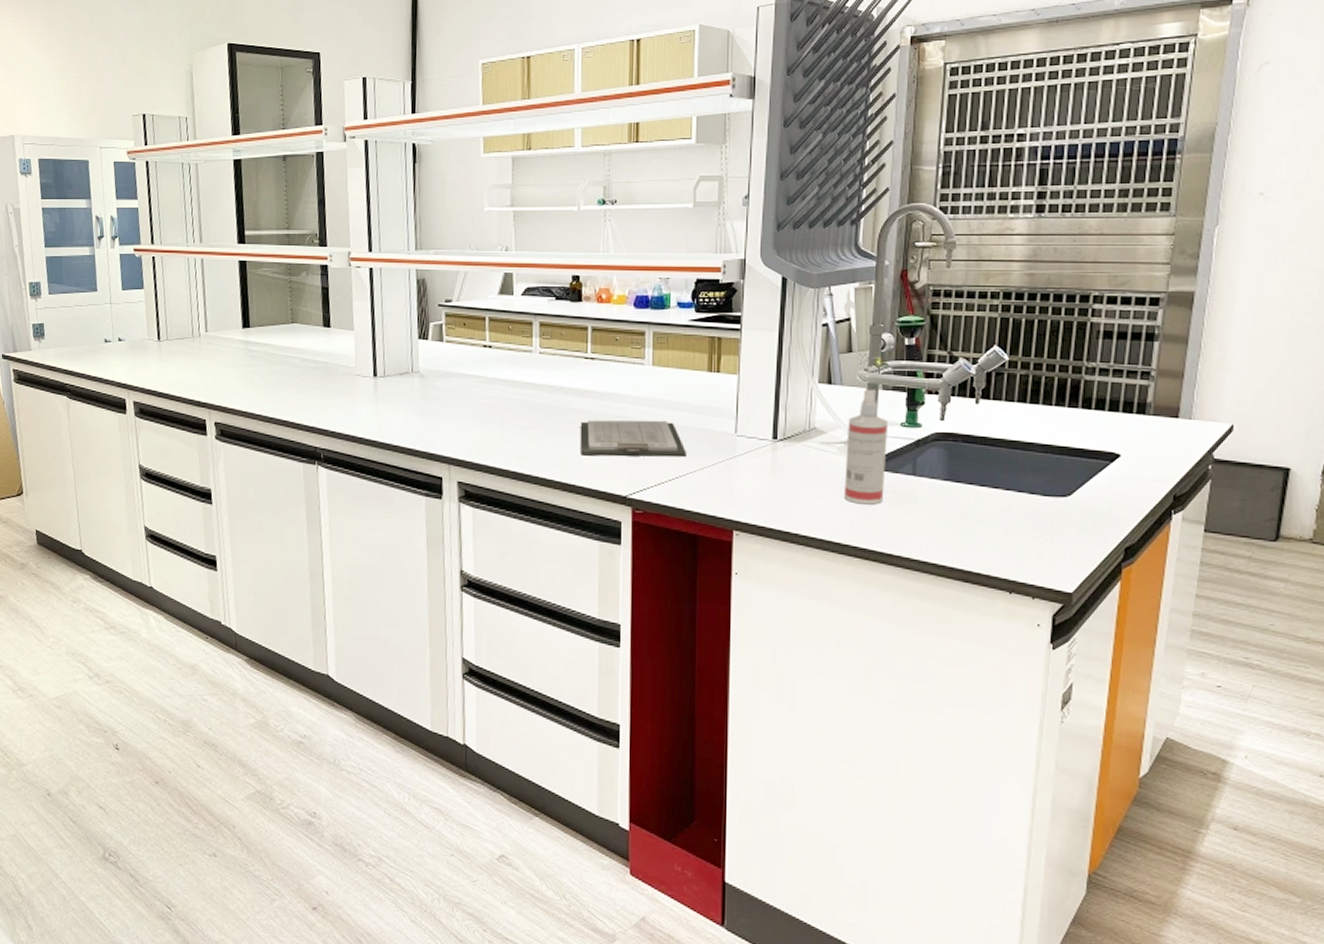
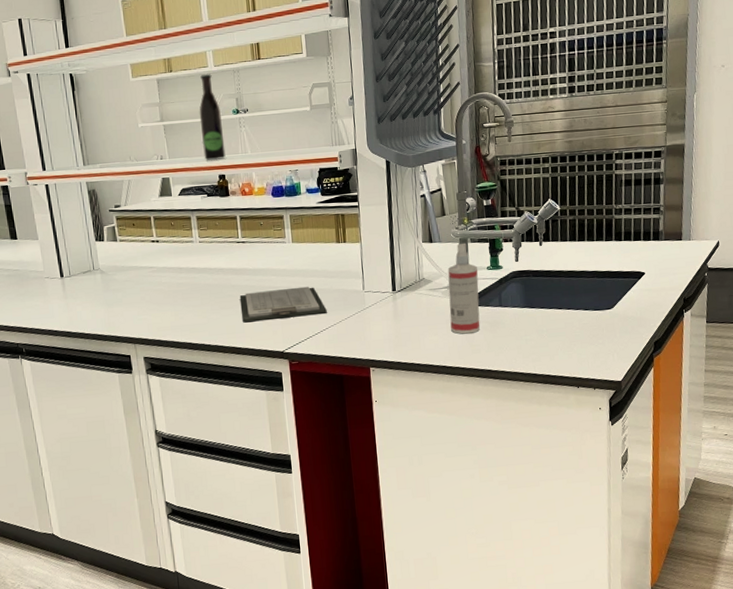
bottle: none [556,154,585,258] -> present [199,73,226,161]

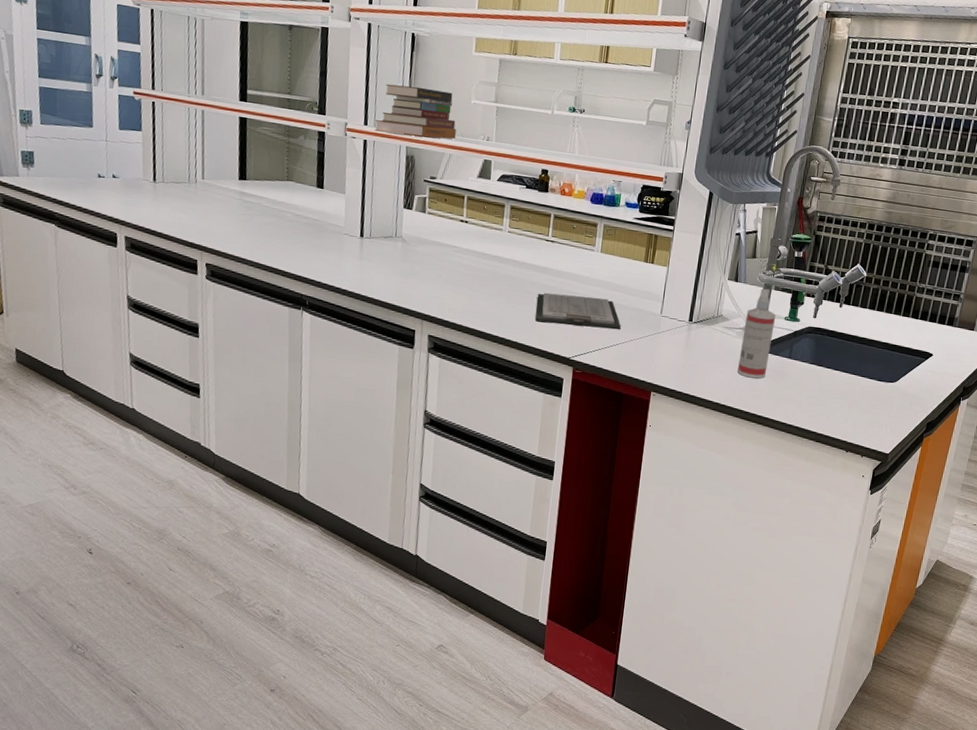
books: none [52,121,131,173] -> present [375,83,456,139]
bottle: present [199,73,226,161] -> none [531,65,558,154]

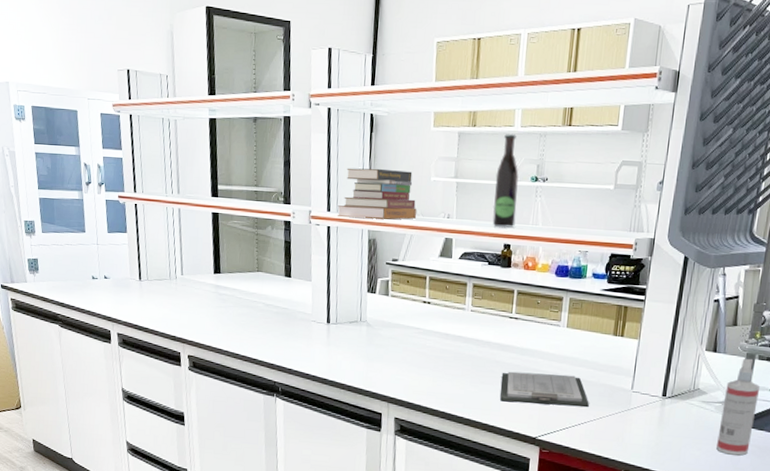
bottle: none [531,65,558,154] -> present [492,133,520,228]

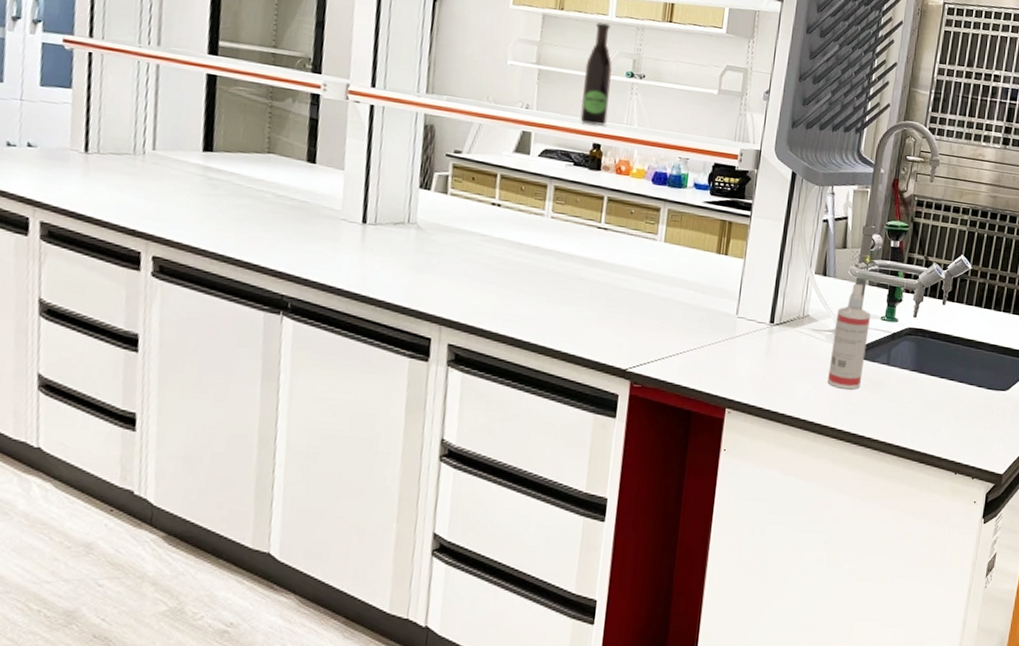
books: present [337,168,417,220] -> none [385,38,488,106]
clipboard: present [500,371,589,407] -> none [584,290,689,334]

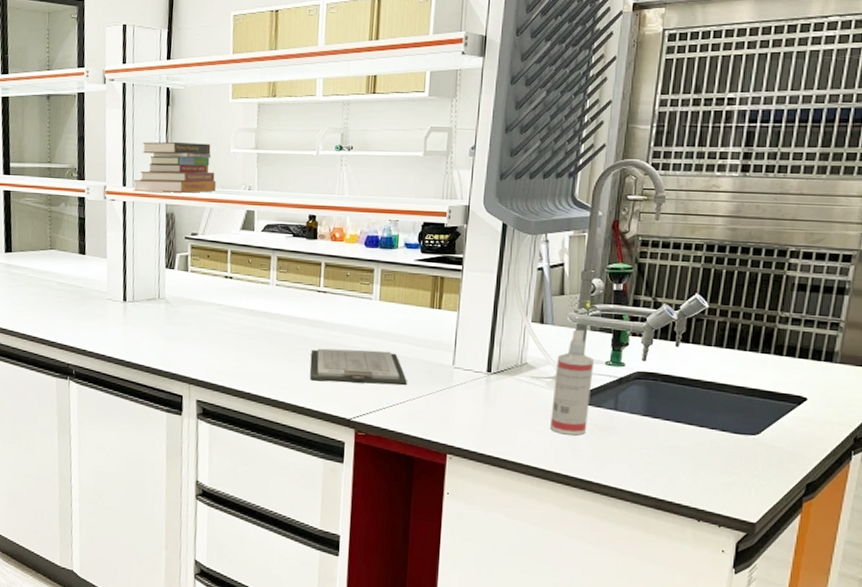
books: none [385,38,488,106] -> present [133,141,217,193]
bottle: present [580,22,613,126] -> none [296,102,323,199]
clipboard: none [584,290,689,334] -> present [310,348,407,385]

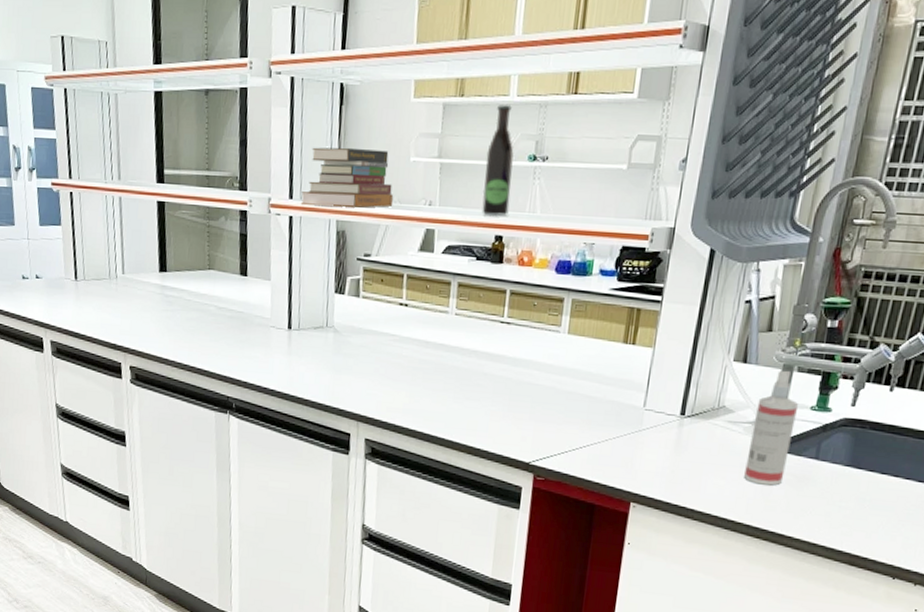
bottle: none [296,102,323,199] -> present [481,104,515,217]
clipboard: present [310,348,407,385] -> none [488,385,593,427]

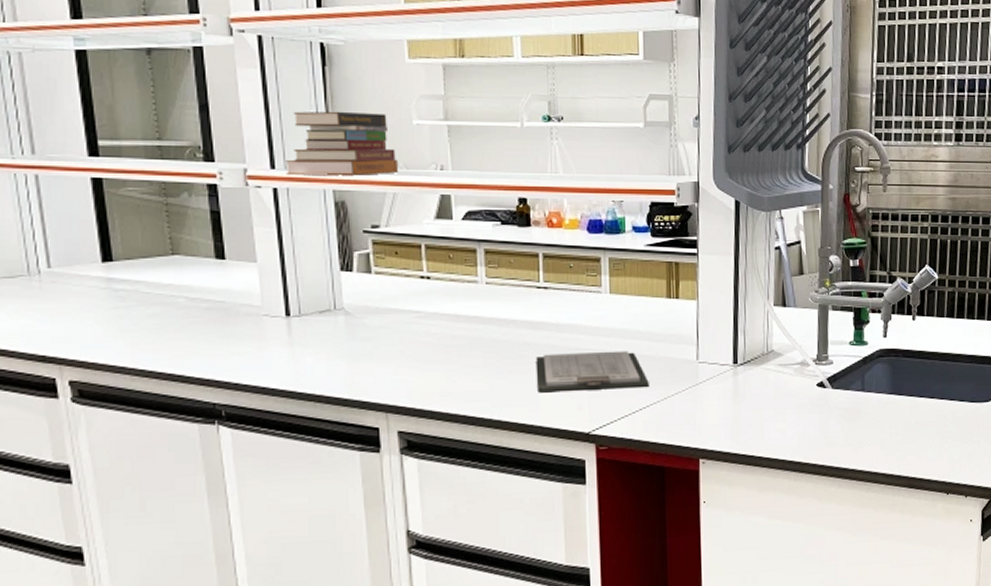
bottle: present [481,104,515,217] -> none [497,65,530,179]
clipboard: none [488,385,593,427] -> present [535,350,649,393]
spray bottle: present [744,370,798,486] -> none [801,310,839,423]

